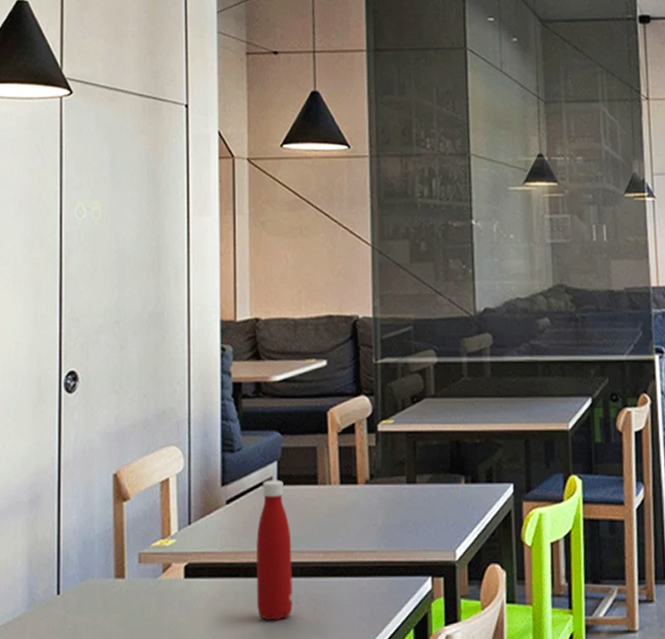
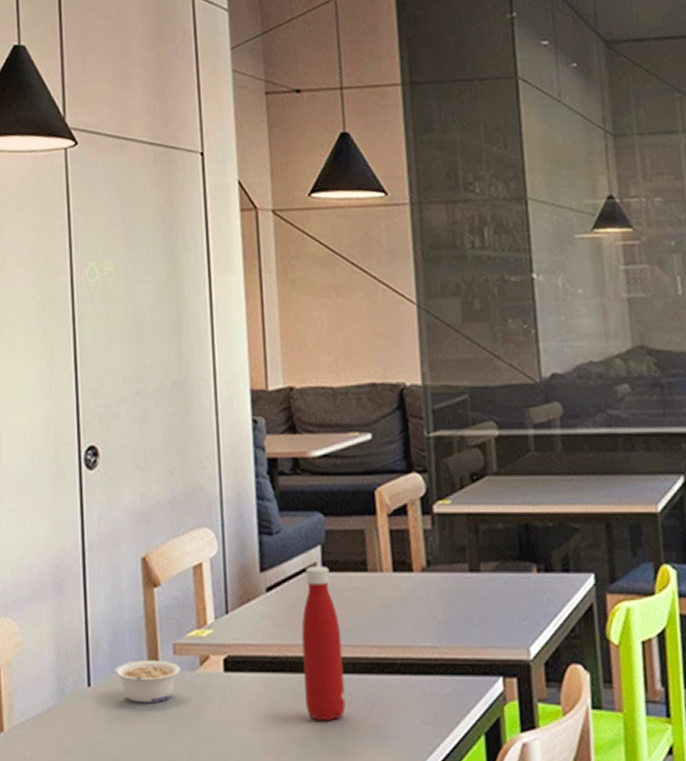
legume: none [83,569,144,609] -> present [114,660,181,703]

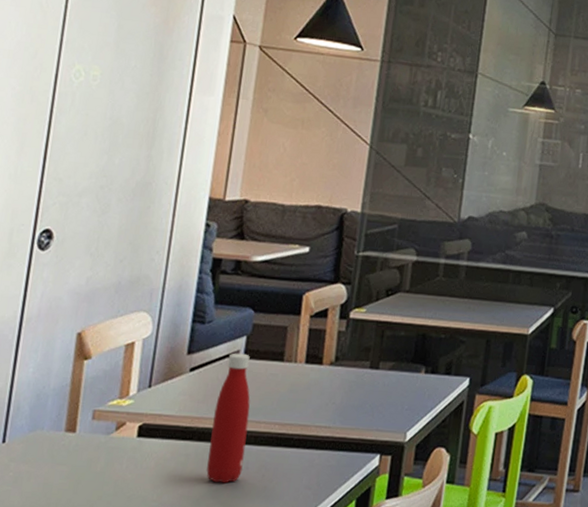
legume: present [114,660,181,703] -> none [31,422,97,461]

